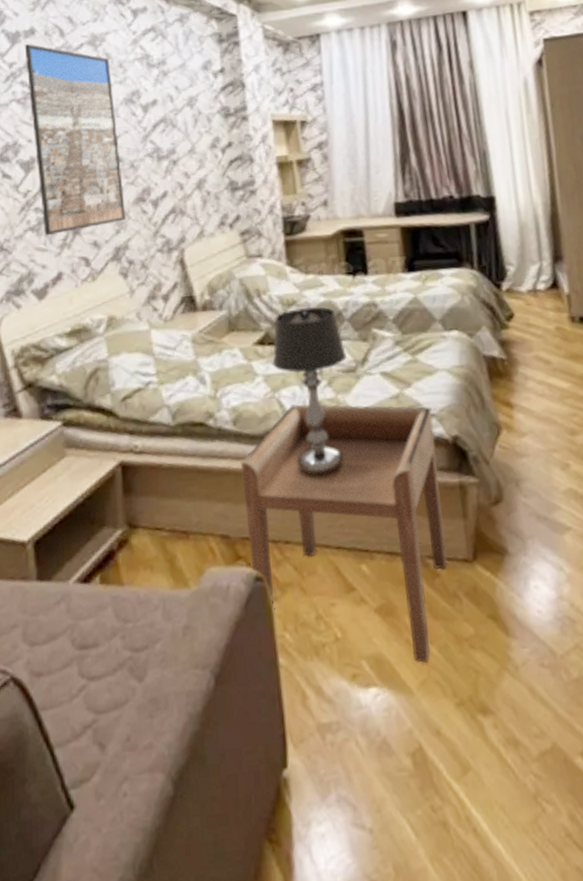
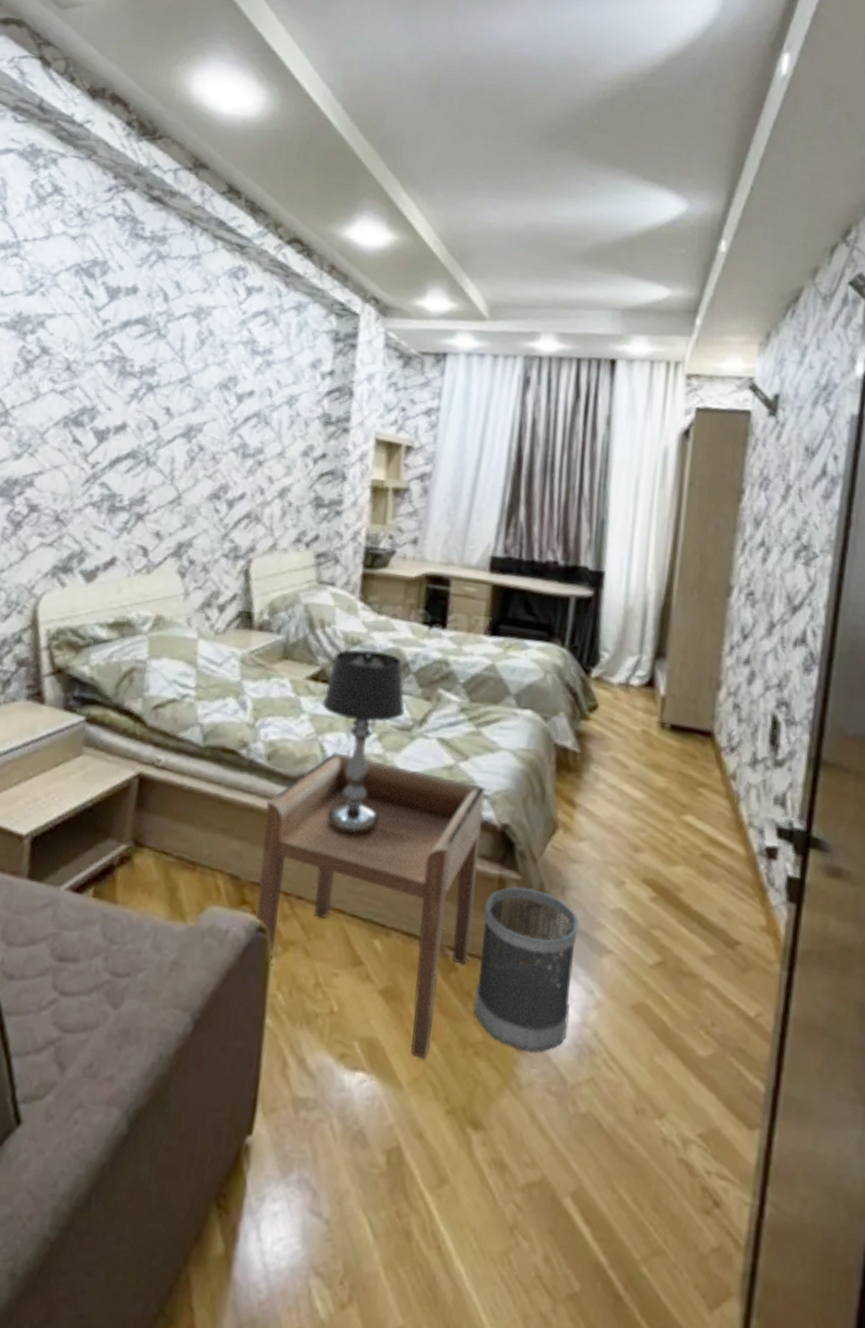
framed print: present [24,44,126,235] -> none [106,302,212,517]
wastebasket: none [452,487,547,636] -> present [473,887,579,1053]

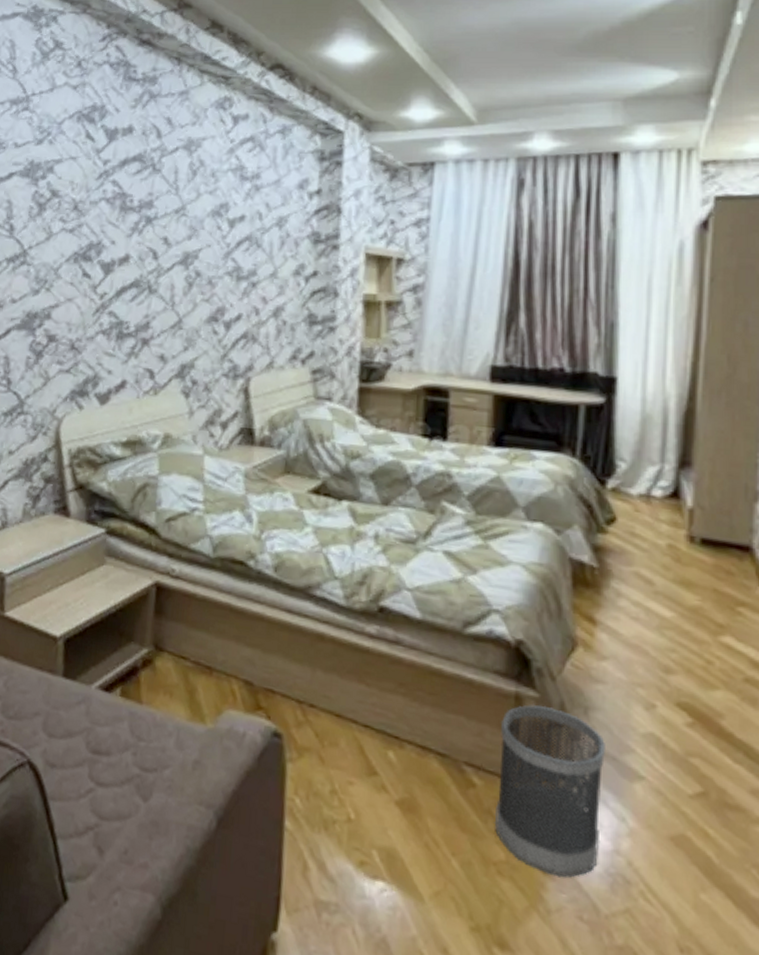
side table: present [256,752,485,1059] -> none [271,564,496,874]
table lamp: present [322,649,405,835] -> none [325,463,409,646]

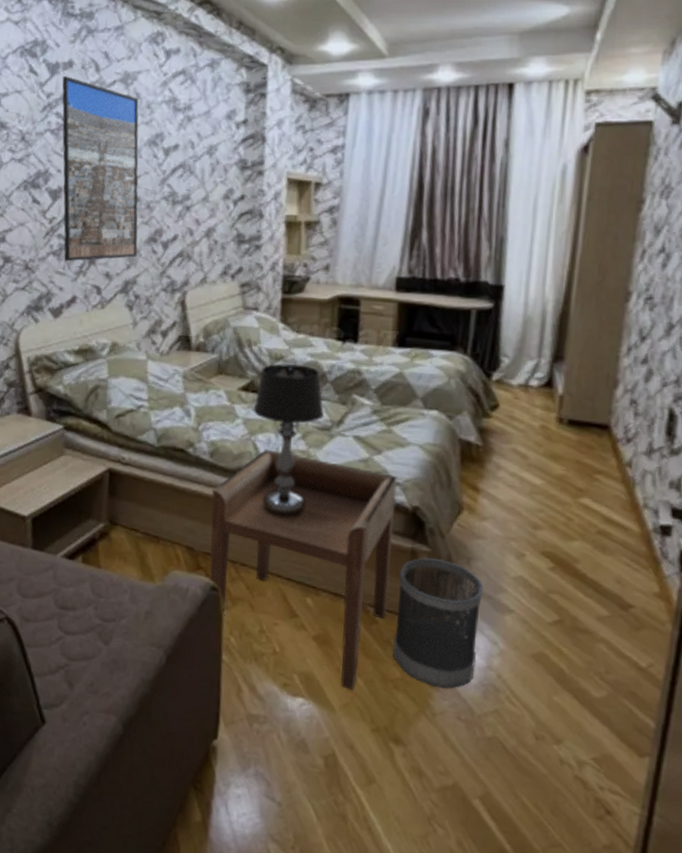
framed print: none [114,142,203,341] -> present [62,76,139,261]
side table: none [271,564,496,874] -> present [209,449,397,690]
table lamp: none [325,463,409,646] -> present [253,364,325,516]

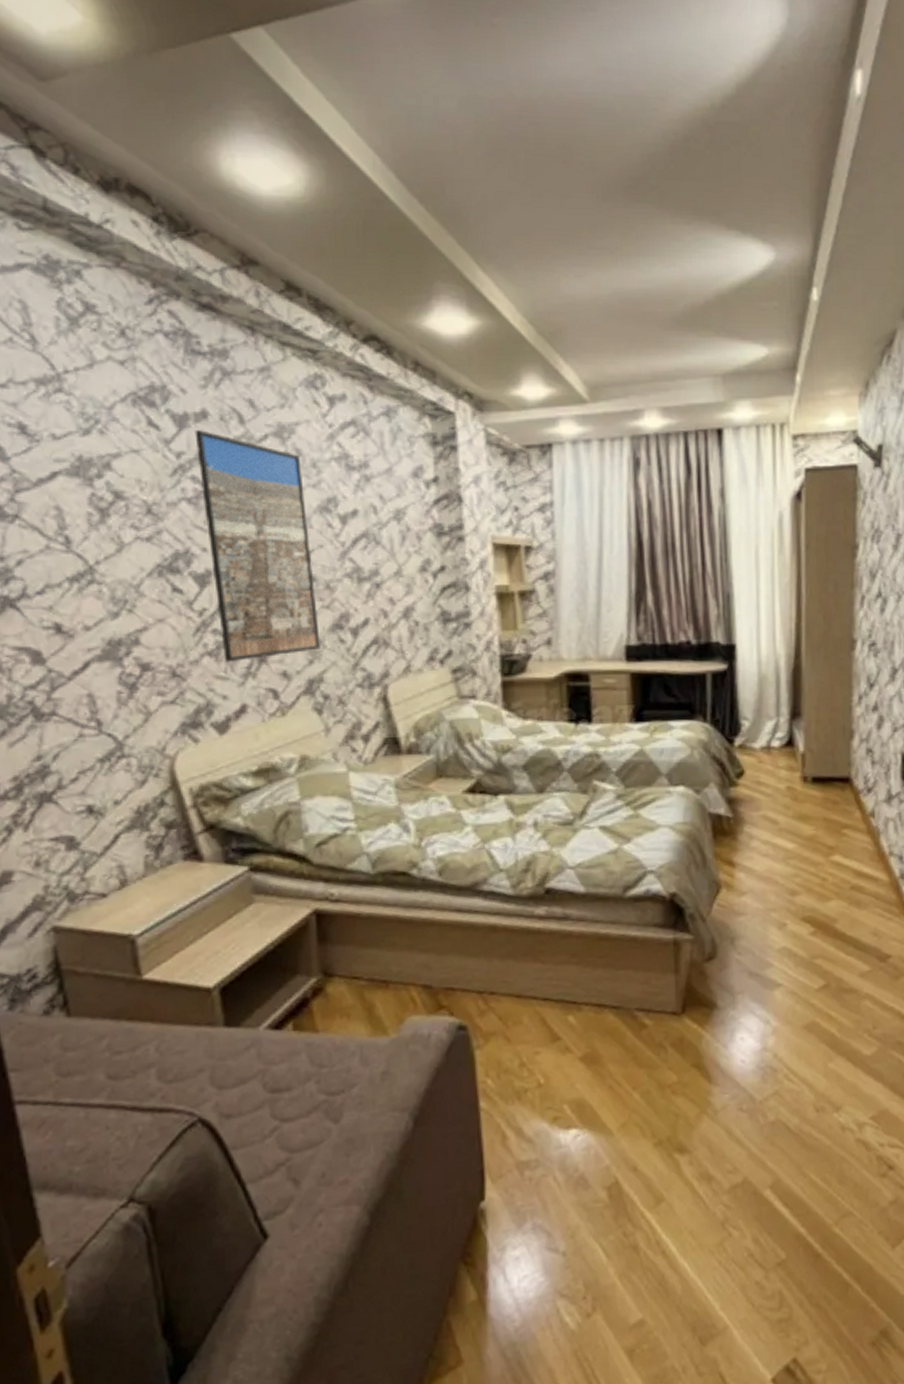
side table: present [209,449,397,690] -> none [445,856,656,1107]
table lamp: present [253,364,325,516] -> none [483,754,565,929]
wastebasket: present [392,557,483,689] -> none [664,944,752,1083]

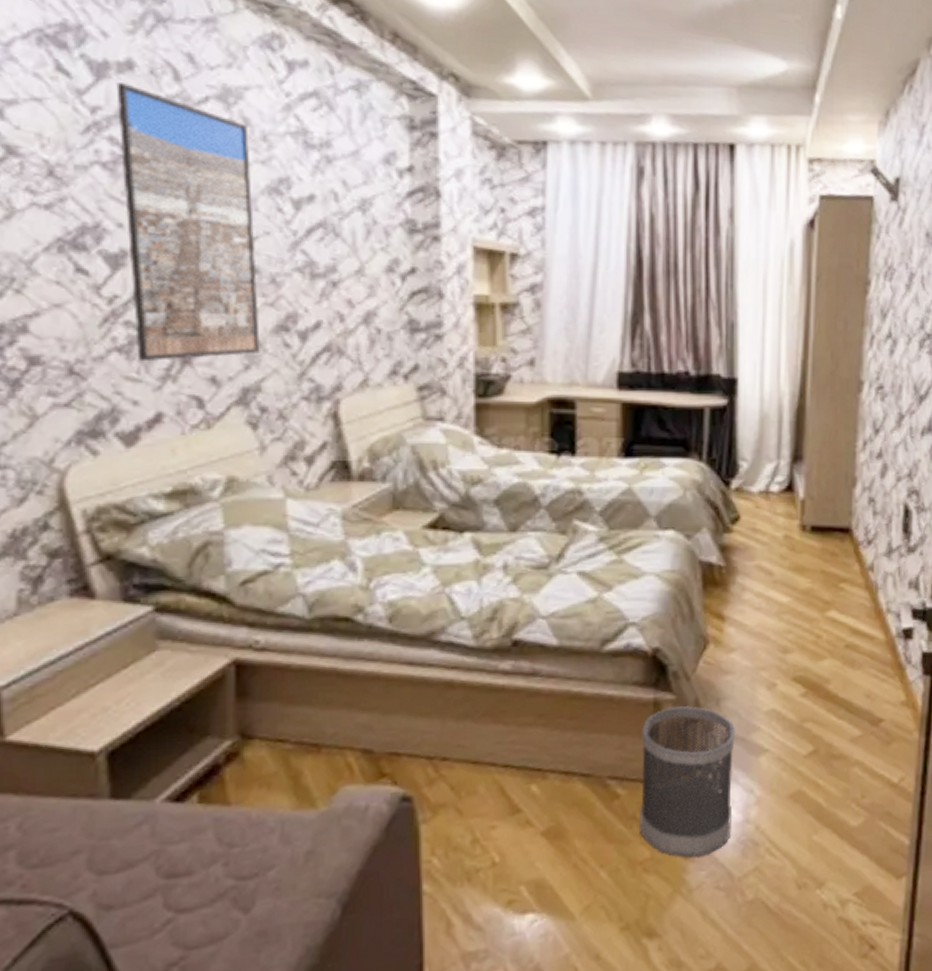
wastebasket: none [664,944,752,1083] -> present [638,705,735,859]

